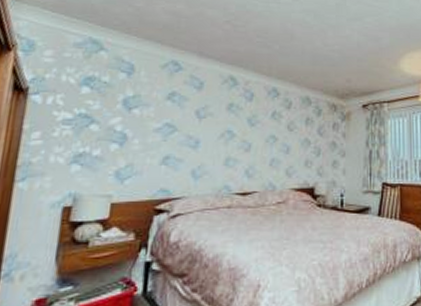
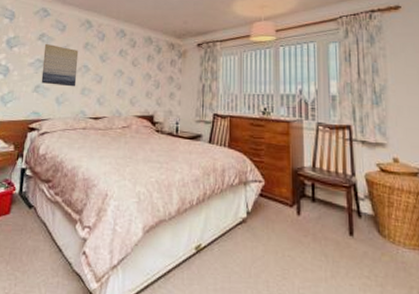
wall art: none [171,104,221,157] -> present [41,43,79,87]

